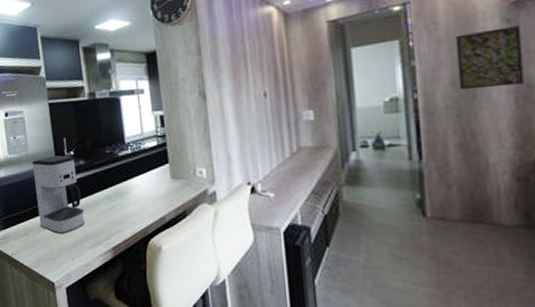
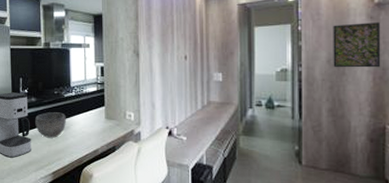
bowl: none [86,175,124,207] -> present [35,112,66,138]

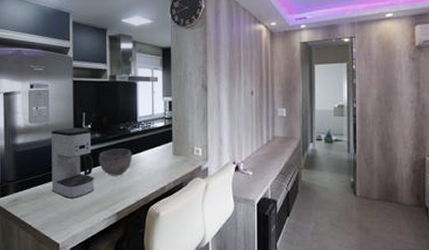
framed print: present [333,22,381,68] -> none [382,63,421,105]

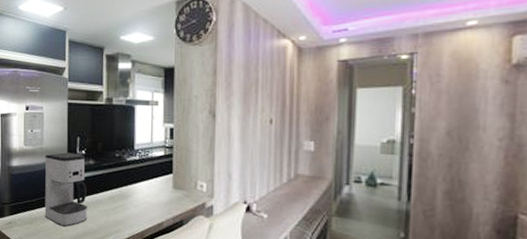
bowl: present [99,149,132,176] -> none [92,177,128,207]

